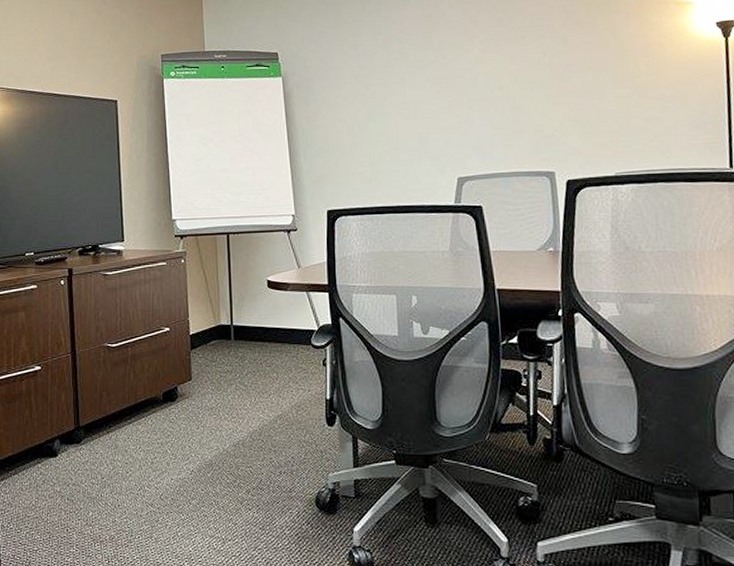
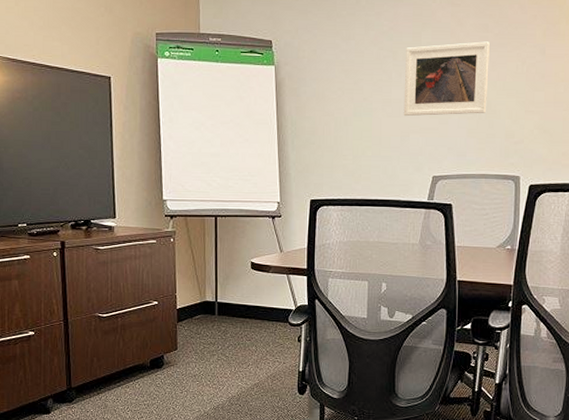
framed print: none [417,36,510,118] -> present [403,41,490,117]

